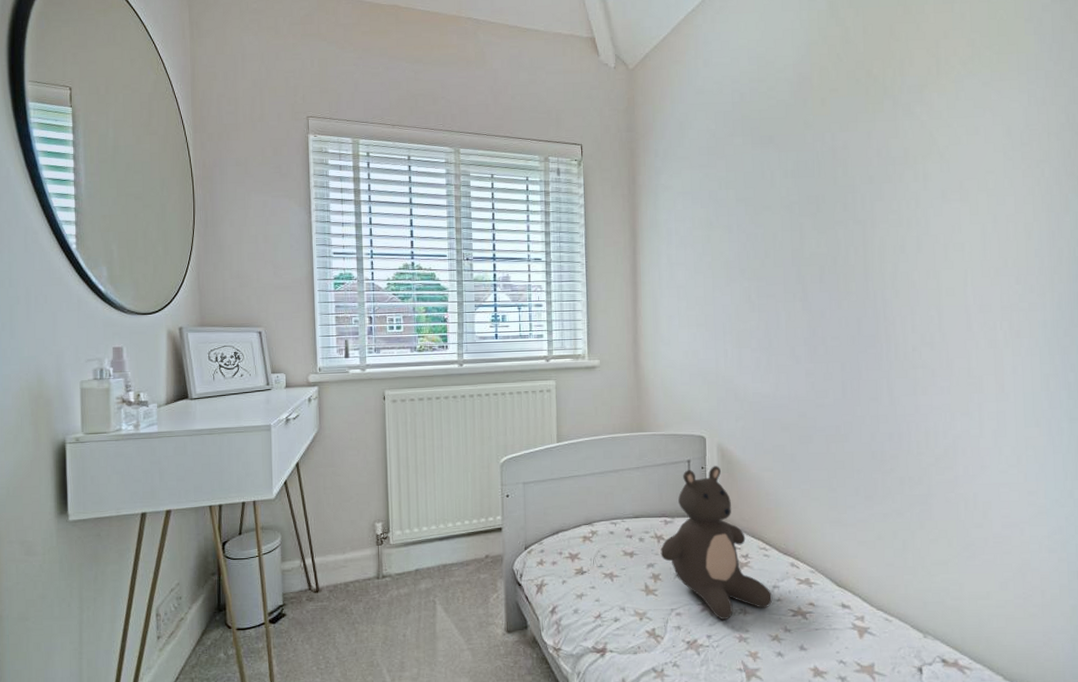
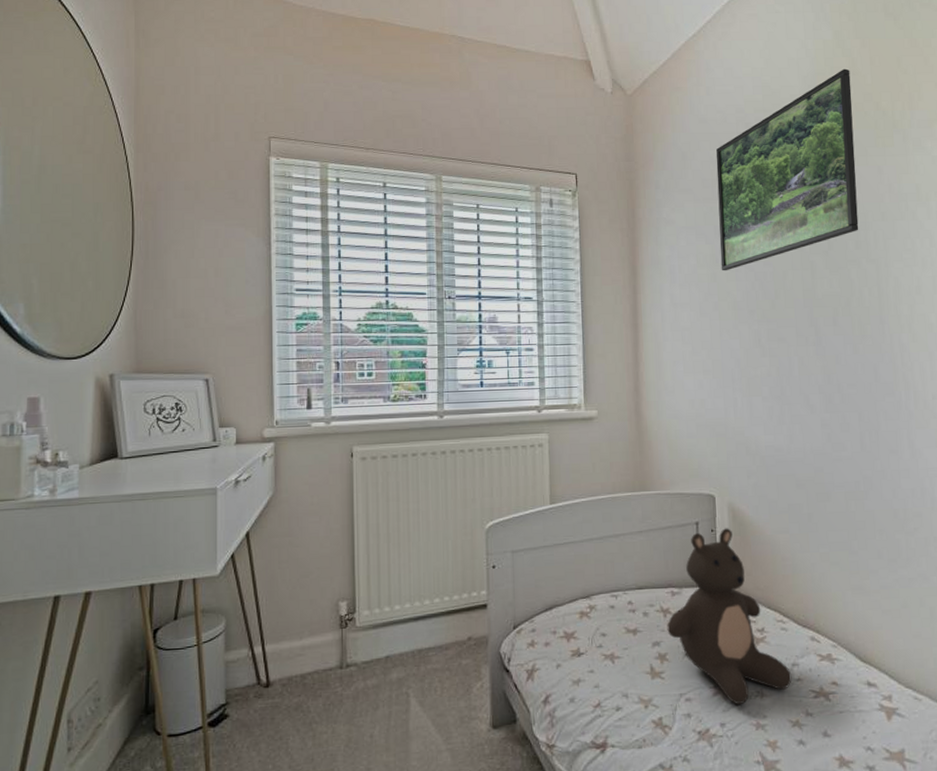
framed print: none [712,38,847,233] -> present [716,68,859,271]

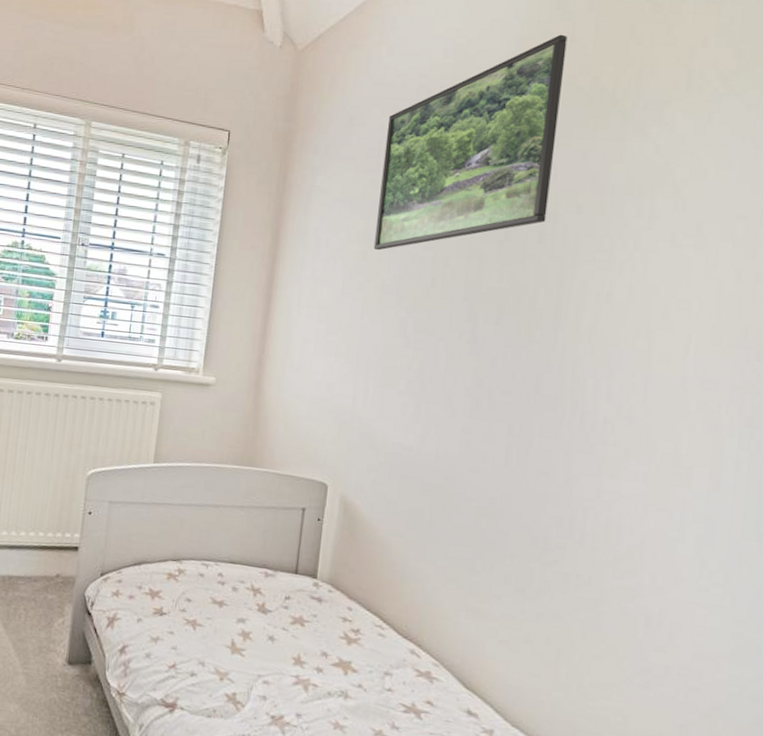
teddy bear: present [667,528,792,704] -> none [254,519,383,700]

